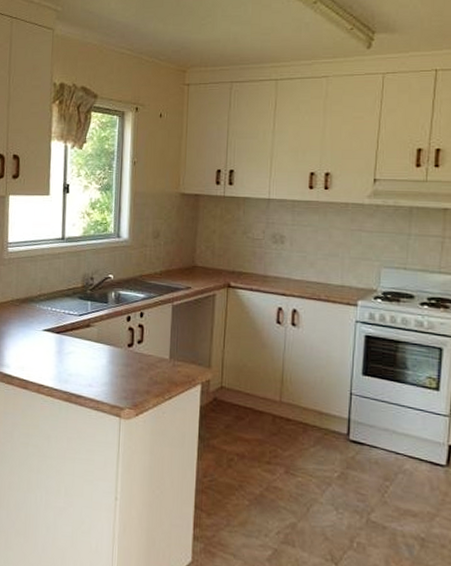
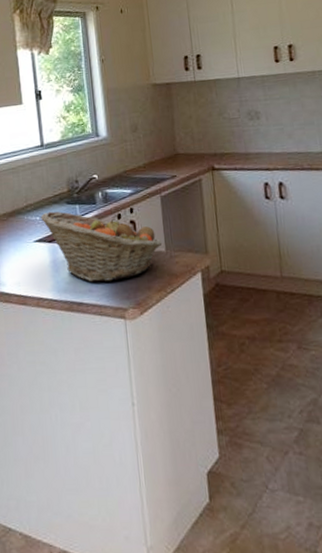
fruit basket: none [52,303,166,380] -> present [40,211,161,282]

